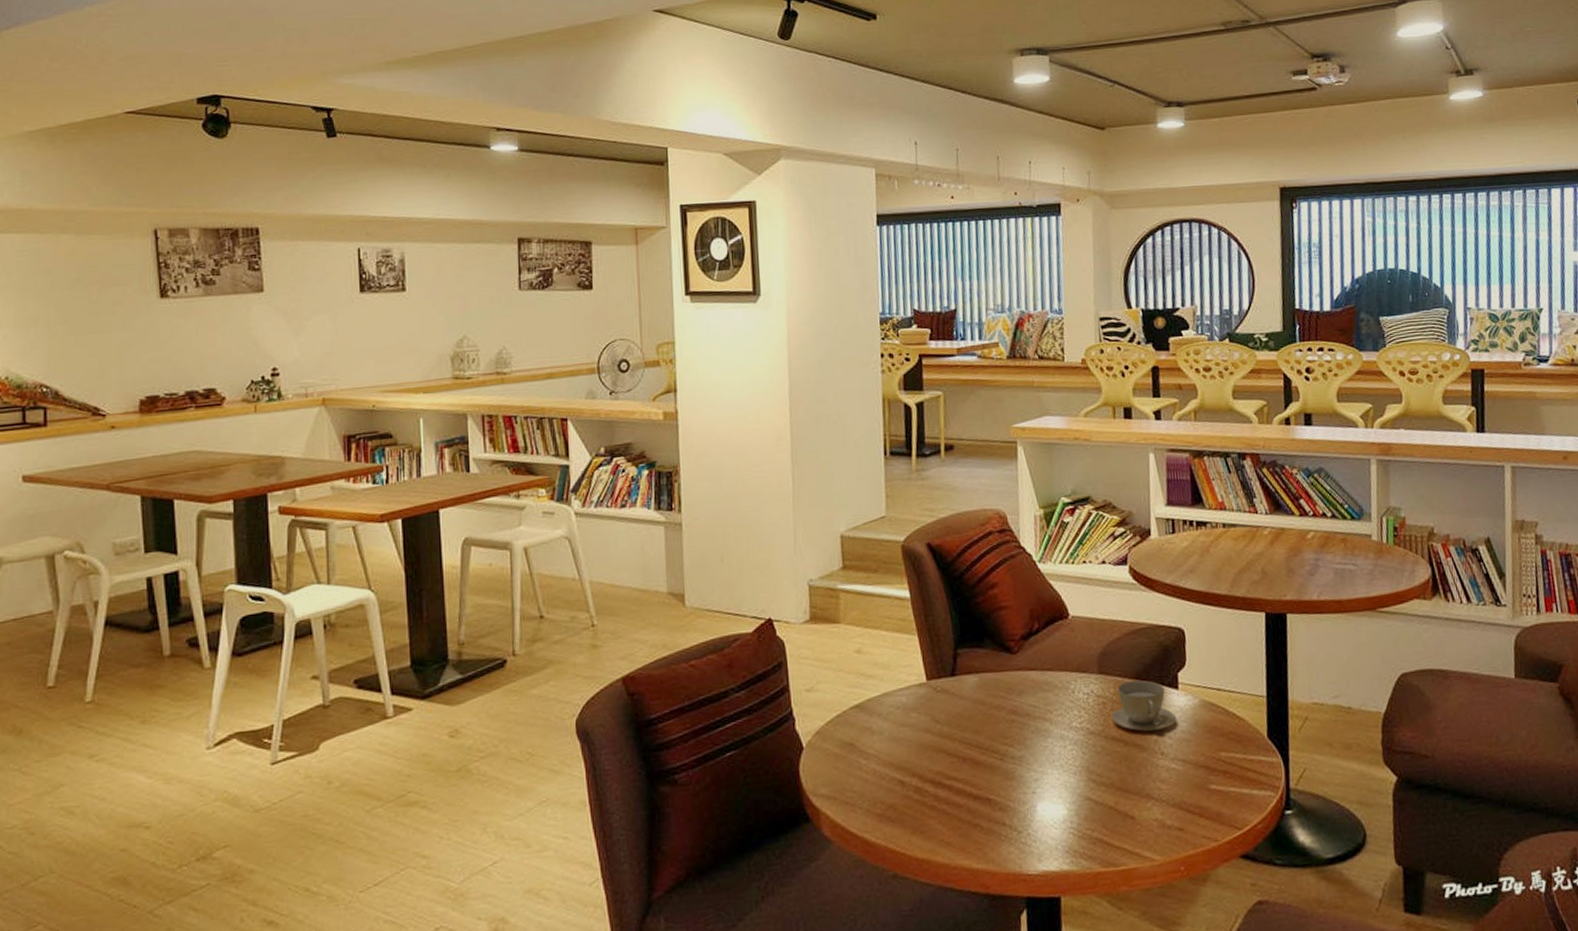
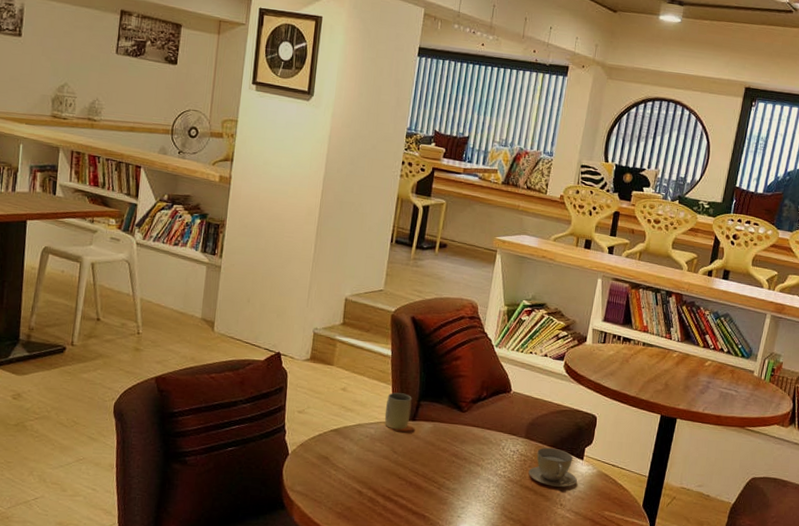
mug: none [914,643,948,692] -> present [384,392,412,430]

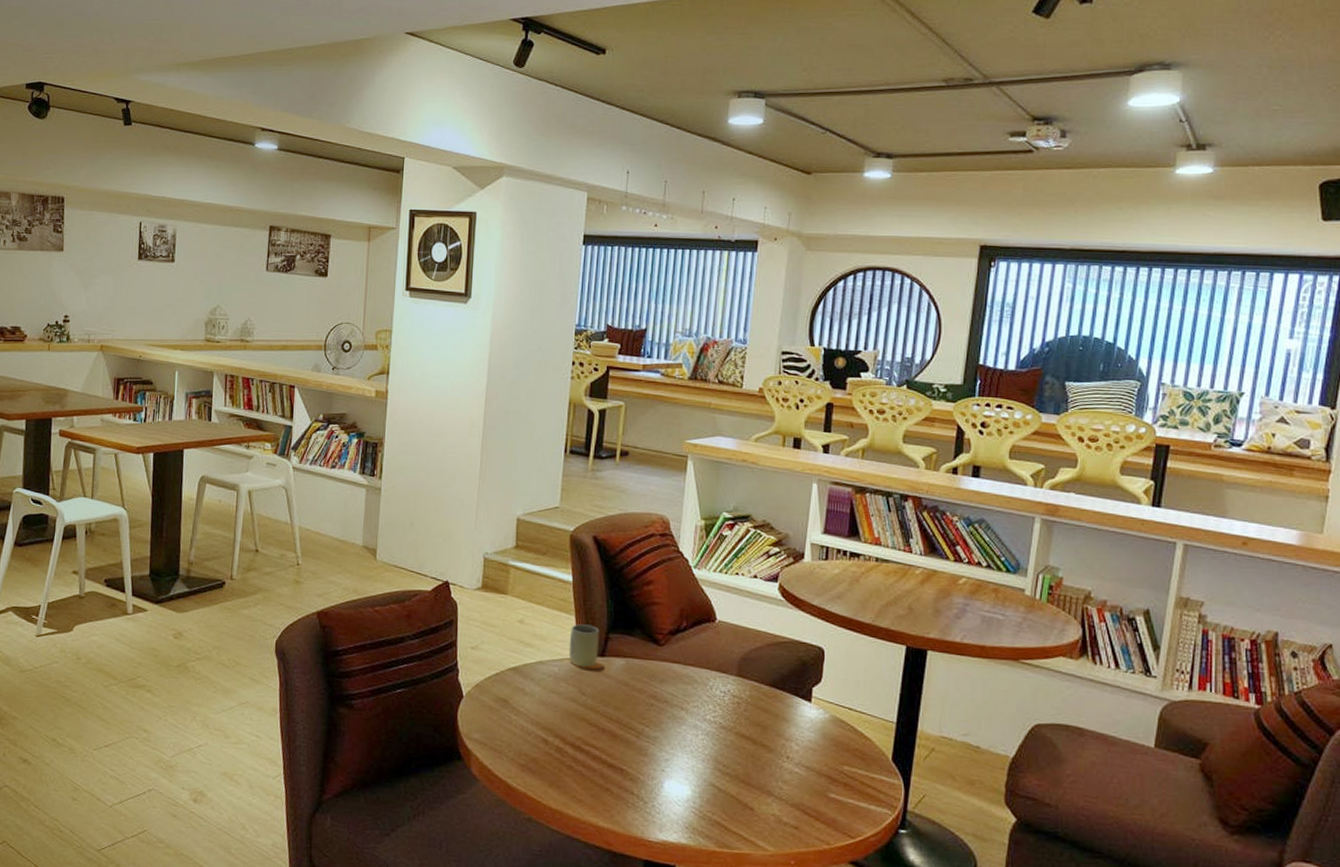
teacup: present [528,447,577,487] -> none [744,687,805,736]

